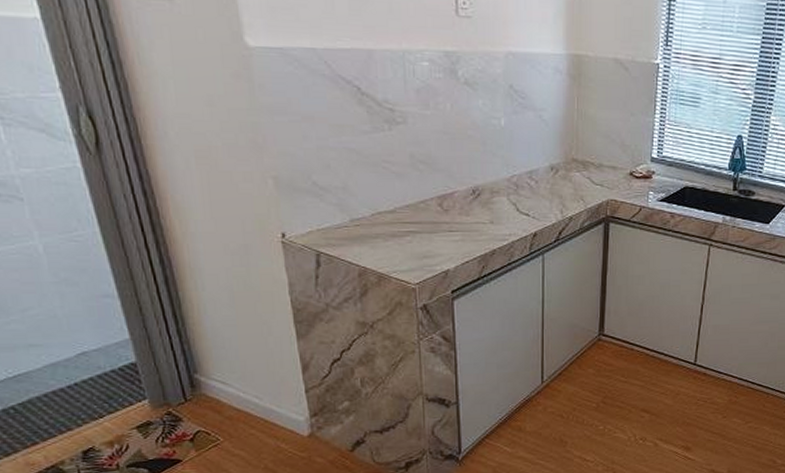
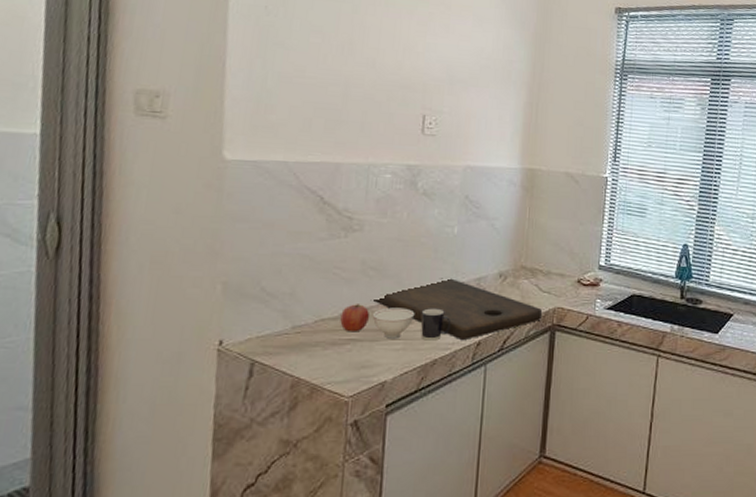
fruit: none [396,197,426,225] -> present [340,304,370,332]
cutting board: none [424,171,596,231] -> present [370,278,543,339]
bowl: none [427,201,470,231] -> present [372,307,415,339]
mug: none [475,201,507,232] -> present [420,308,452,341]

